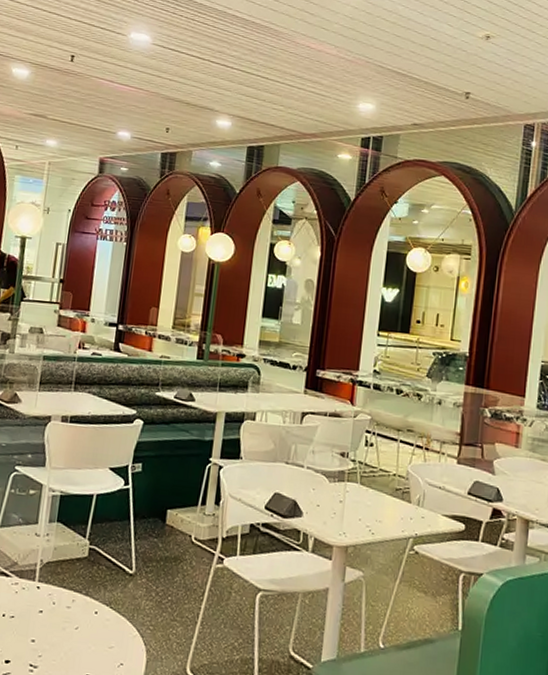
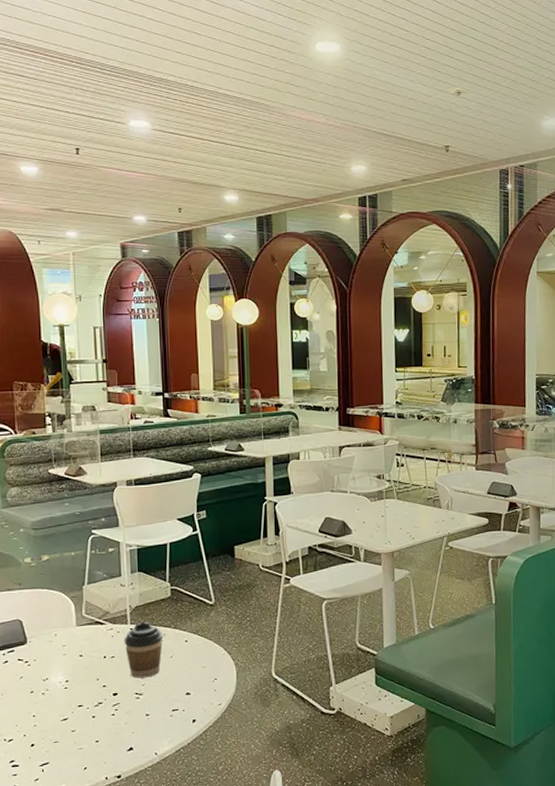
coffee cup: none [27,581,72,649] -> present [124,621,164,678]

